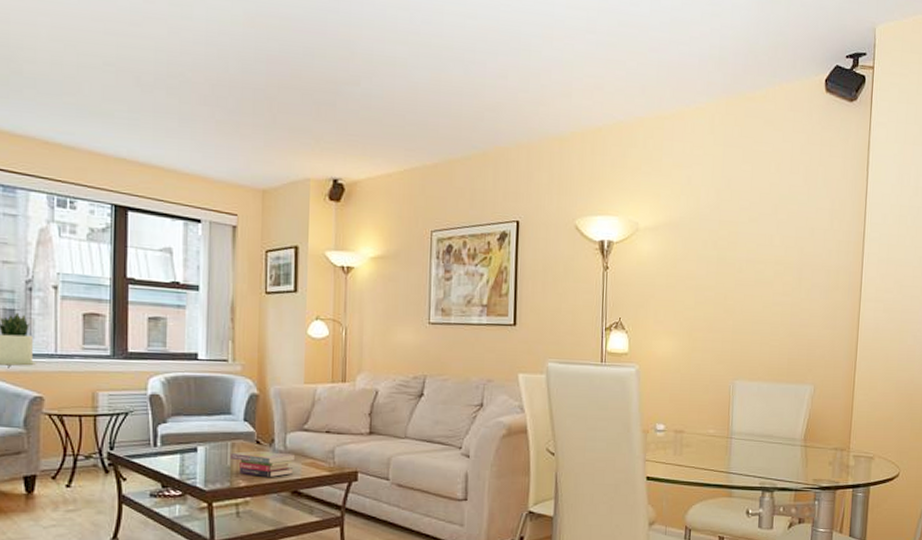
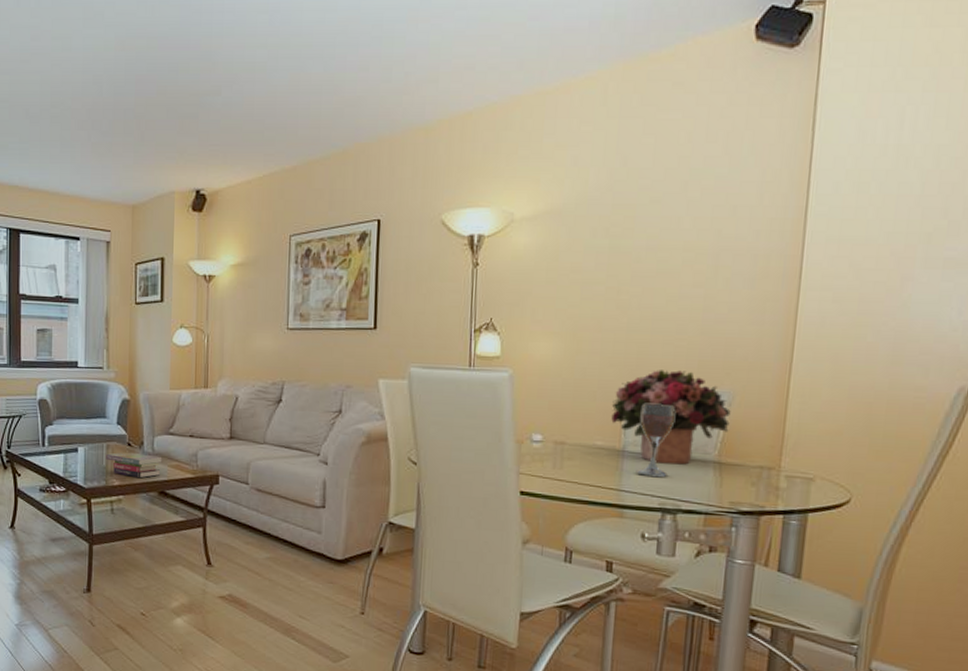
bouquet: none [721,366,813,449] -> present [611,370,731,465]
cup: none [741,396,771,461] -> present [636,404,675,478]

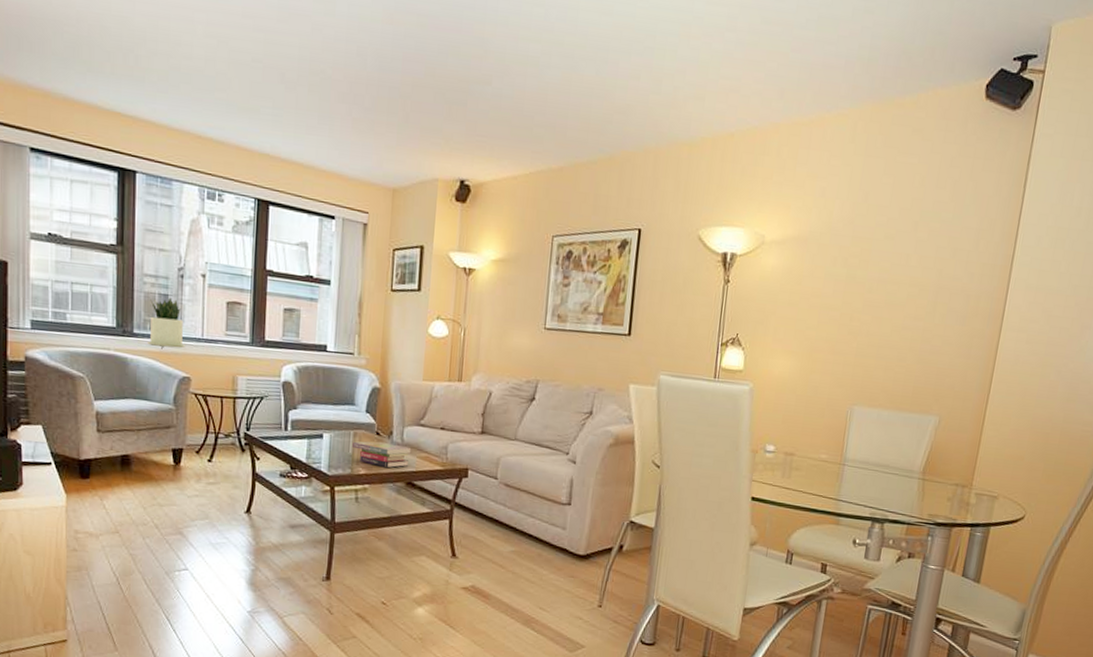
bouquet: present [611,370,731,465] -> none [836,392,936,480]
cup: present [636,404,675,478] -> none [853,423,890,490]

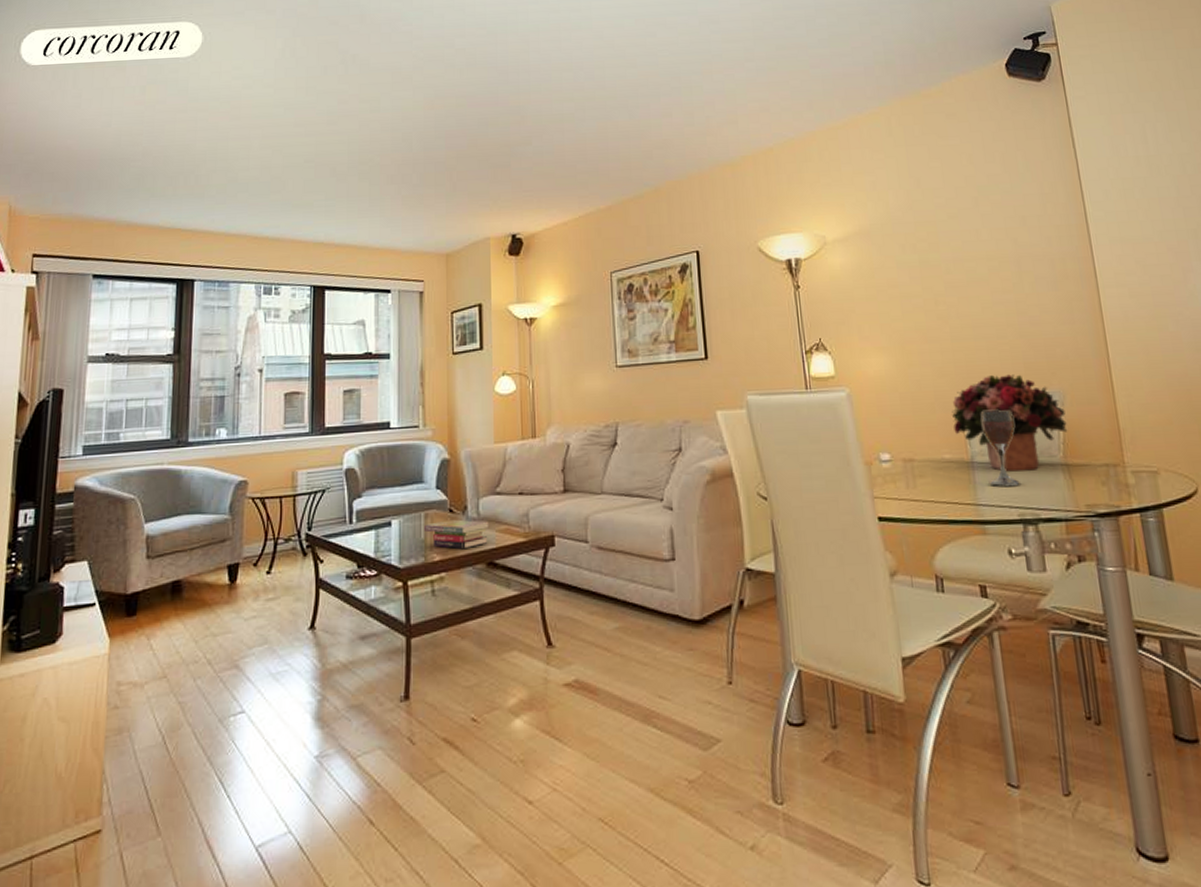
planter: present [147,297,185,349] -> none [202,398,242,452]
bouquet: none [836,392,936,480] -> present [952,374,1068,472]
cup: none [853,423,890,490] -> present [981,410,1020,487]

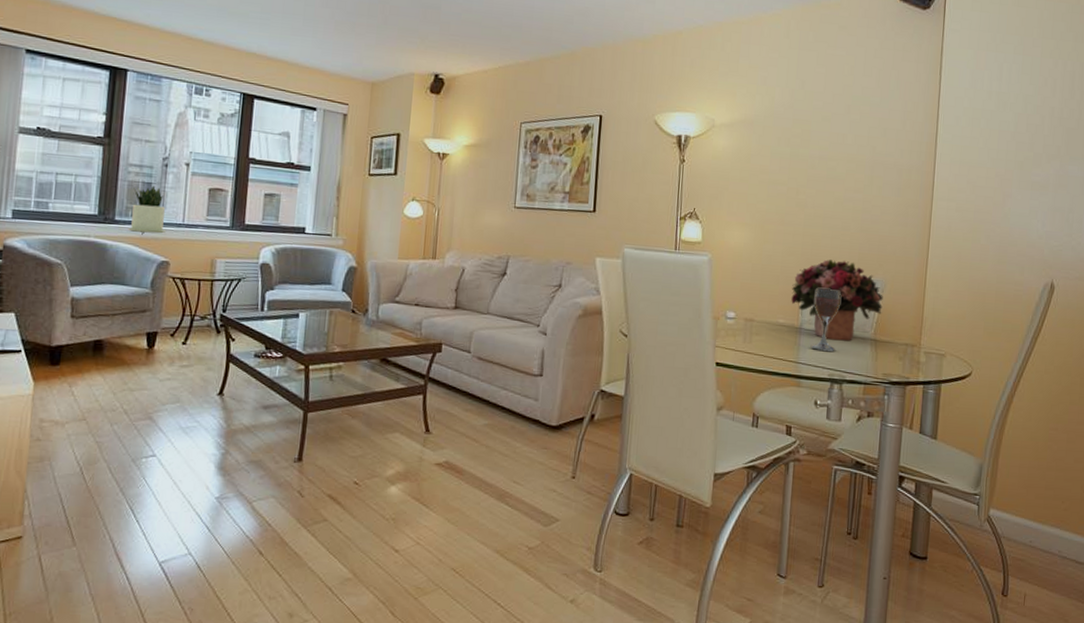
planter: none [202,398,242,452] -> present [128,185,166,234]
books: present [424,519,489,550] -> none [328,318,386,346]

